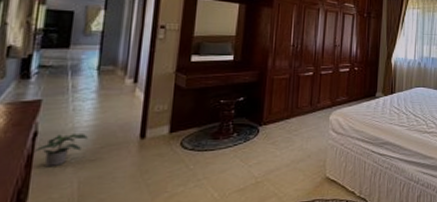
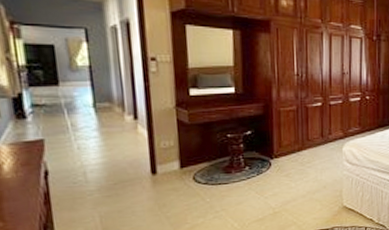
potted plant: present [33,134,89,168] -> none [49,171,101,204]

